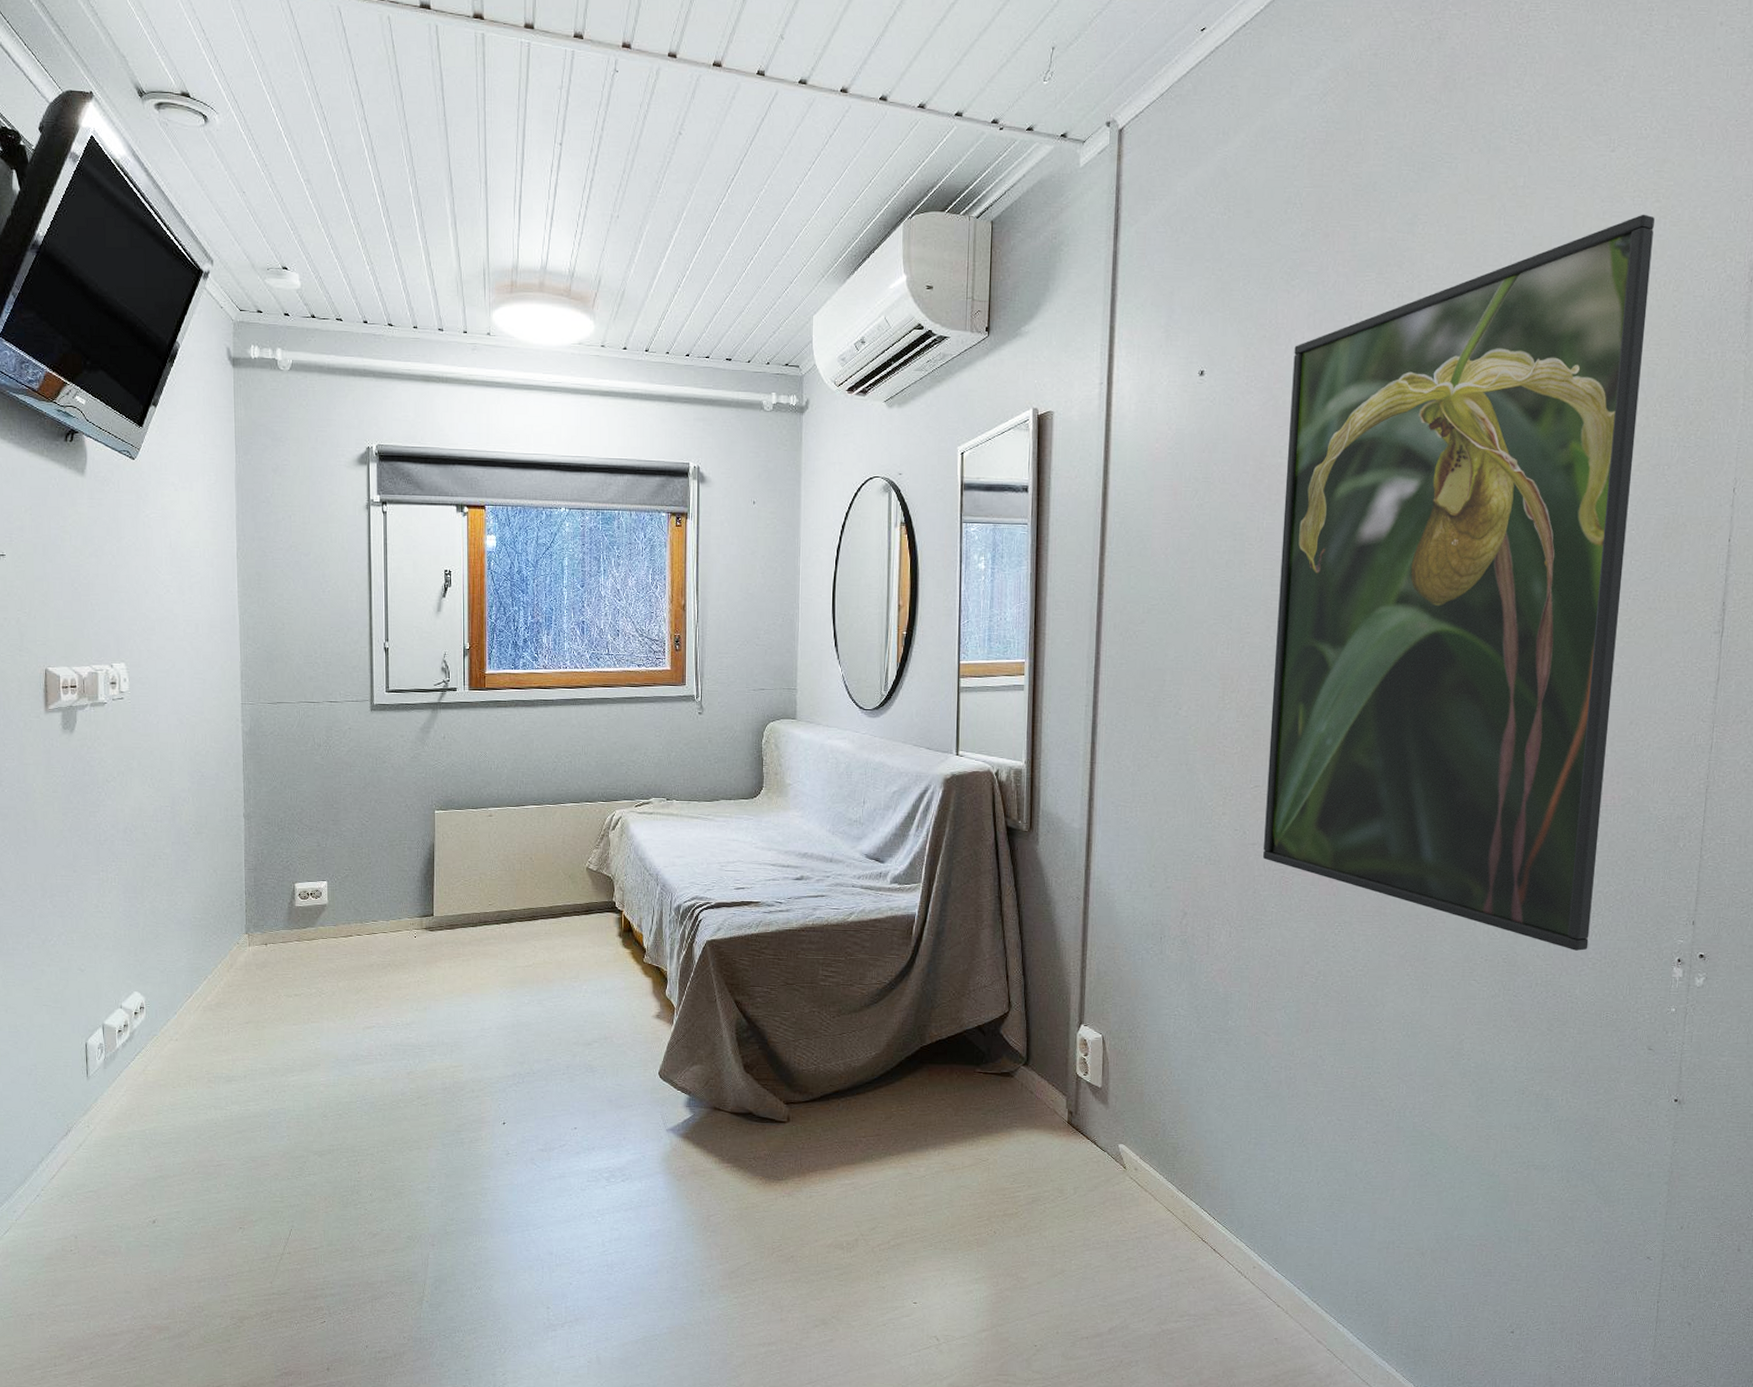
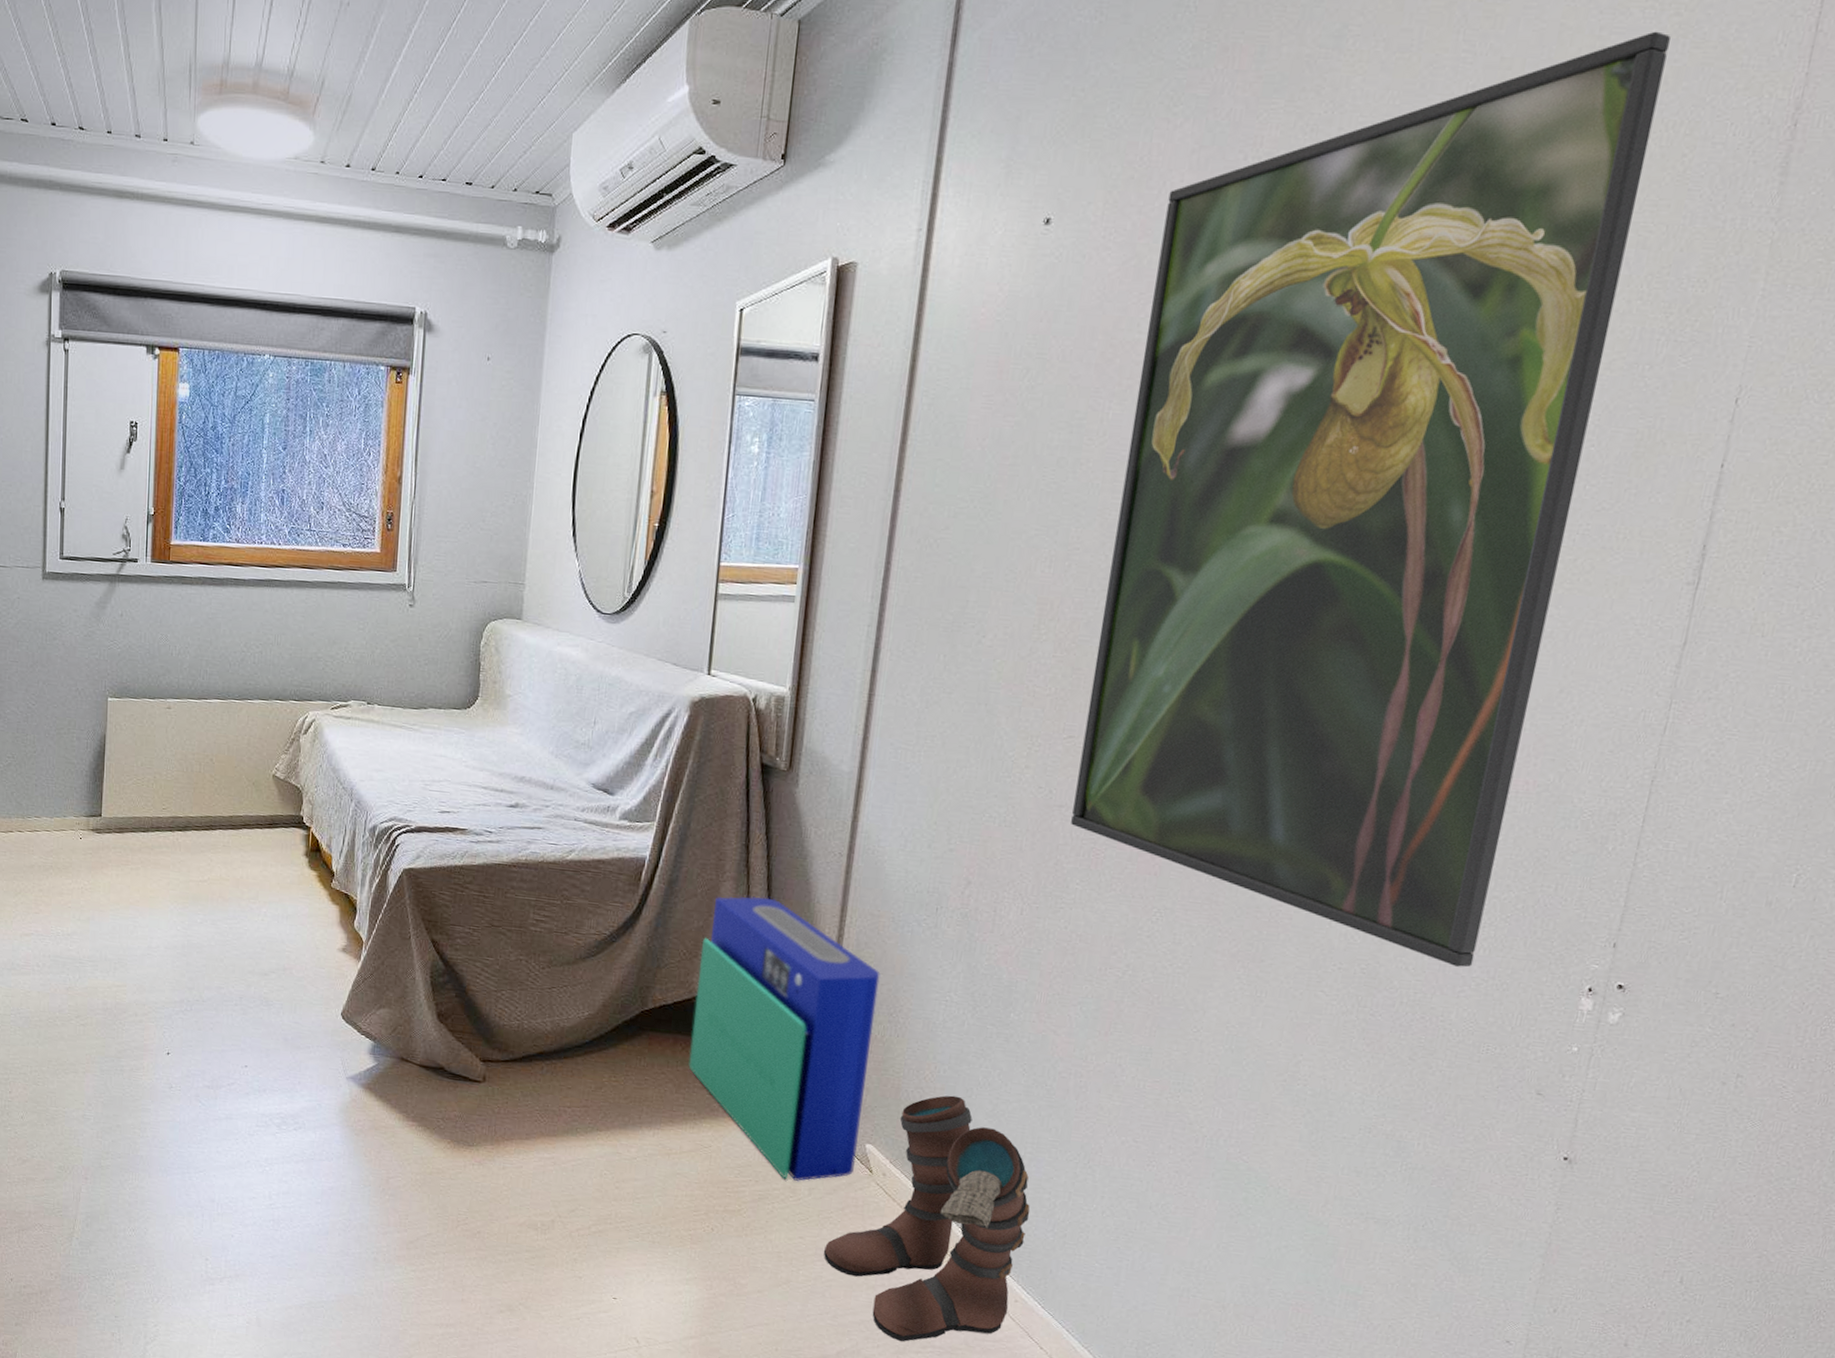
air purifier: none [964,940,1119,1183] -> present [688,897,880,1182]
boots: none [1090,1095,1259,1314] -> present [823,1095,1030,1342]

